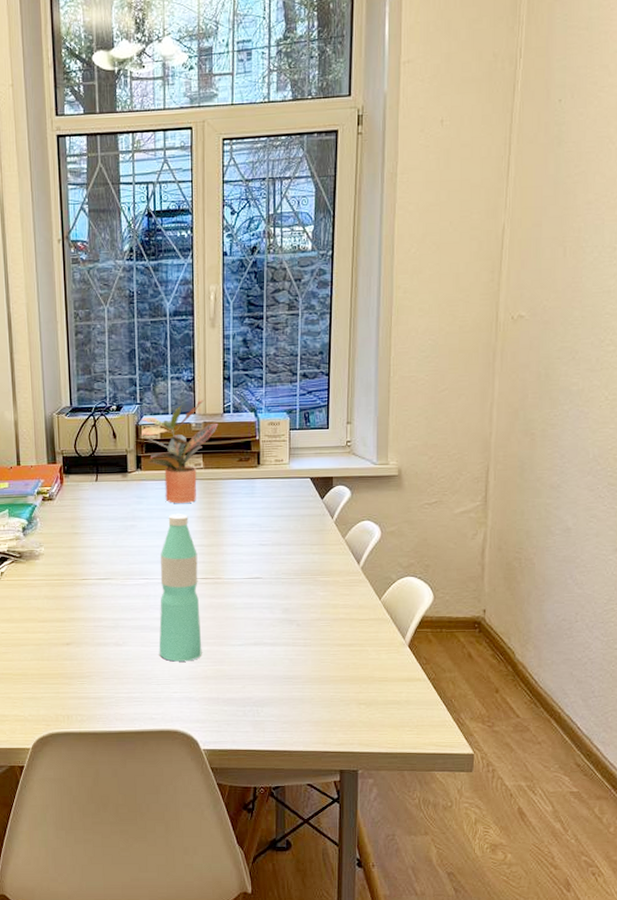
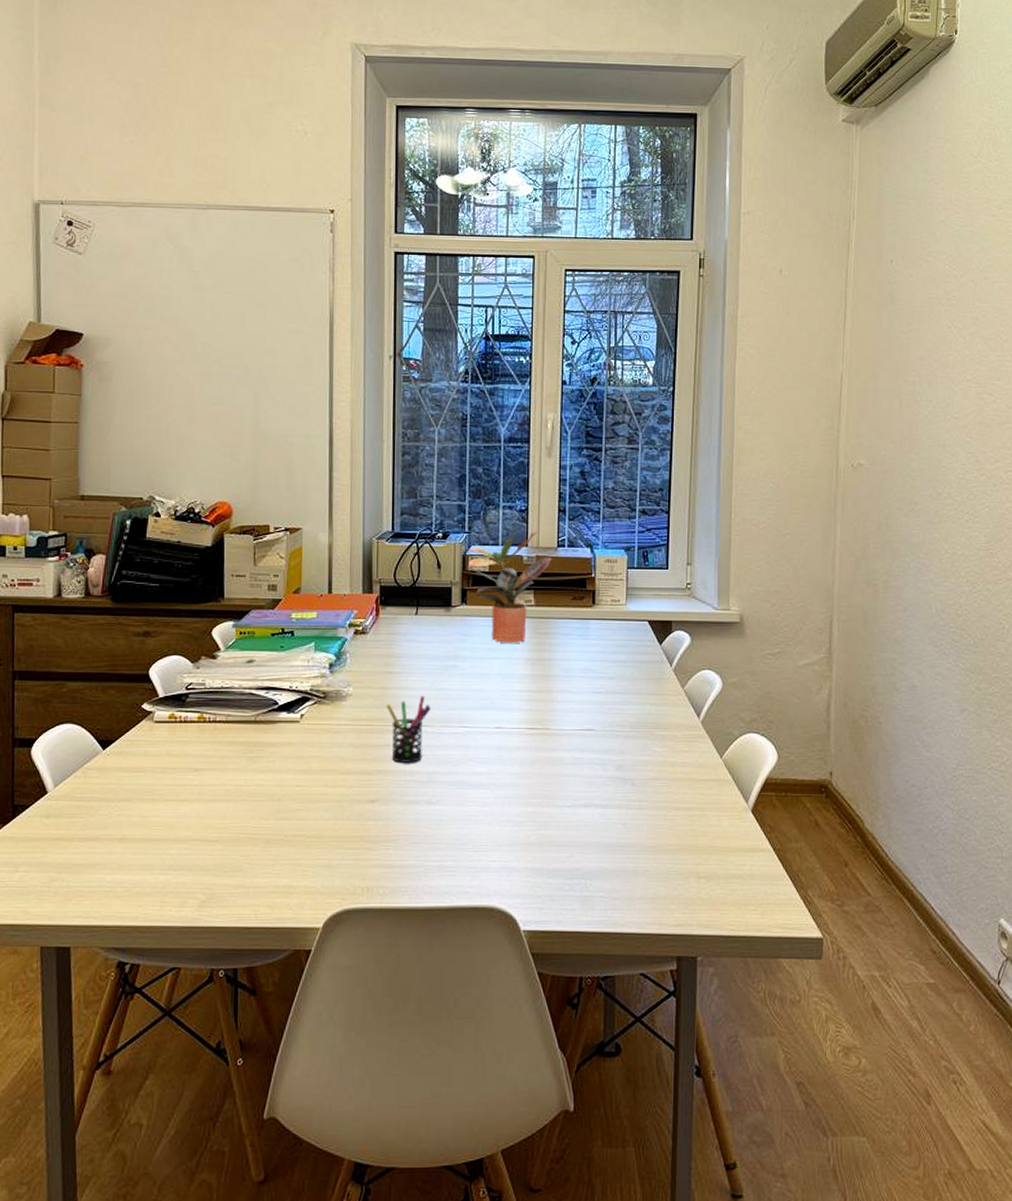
pen holder: none [74,553,114,611] -> present [385,696,431,763]
water bottle: present [159,514,202,662] -> none [477,655,526,825]

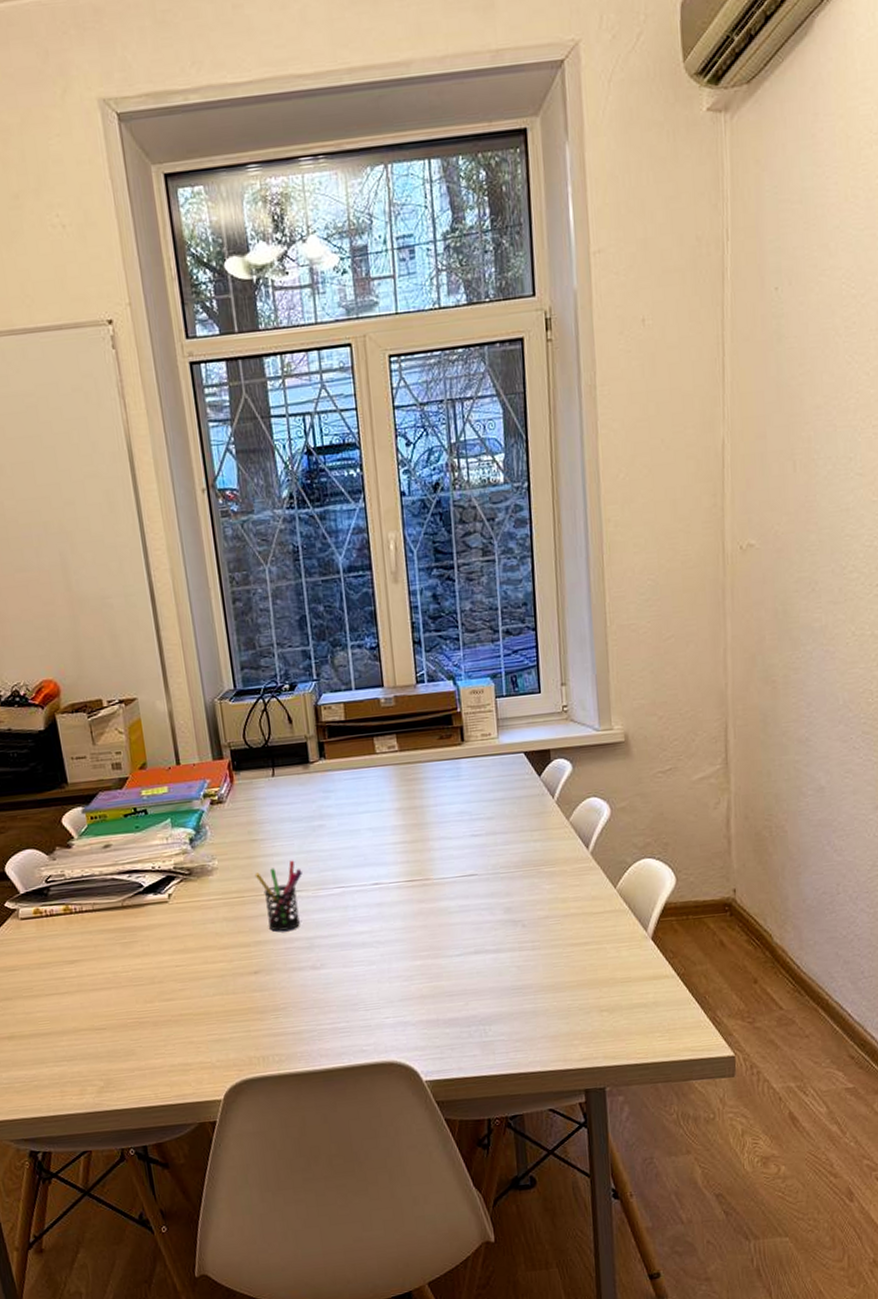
potted plant: present [468,530,552,643] -> none [319,668,412,796]

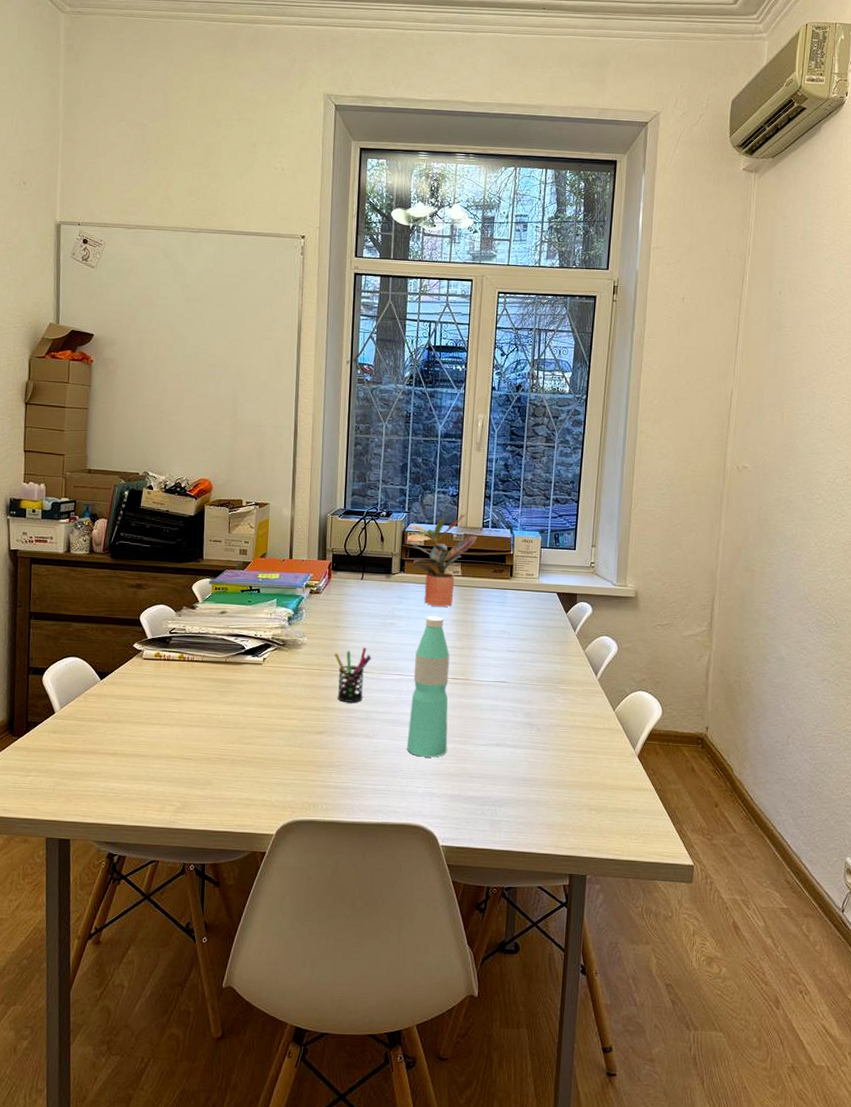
potted plant: none [319,668,412,796] -> present [407,513,478,607]
water bottle: none [356,806,415,982] -> present [406,616,450,758]

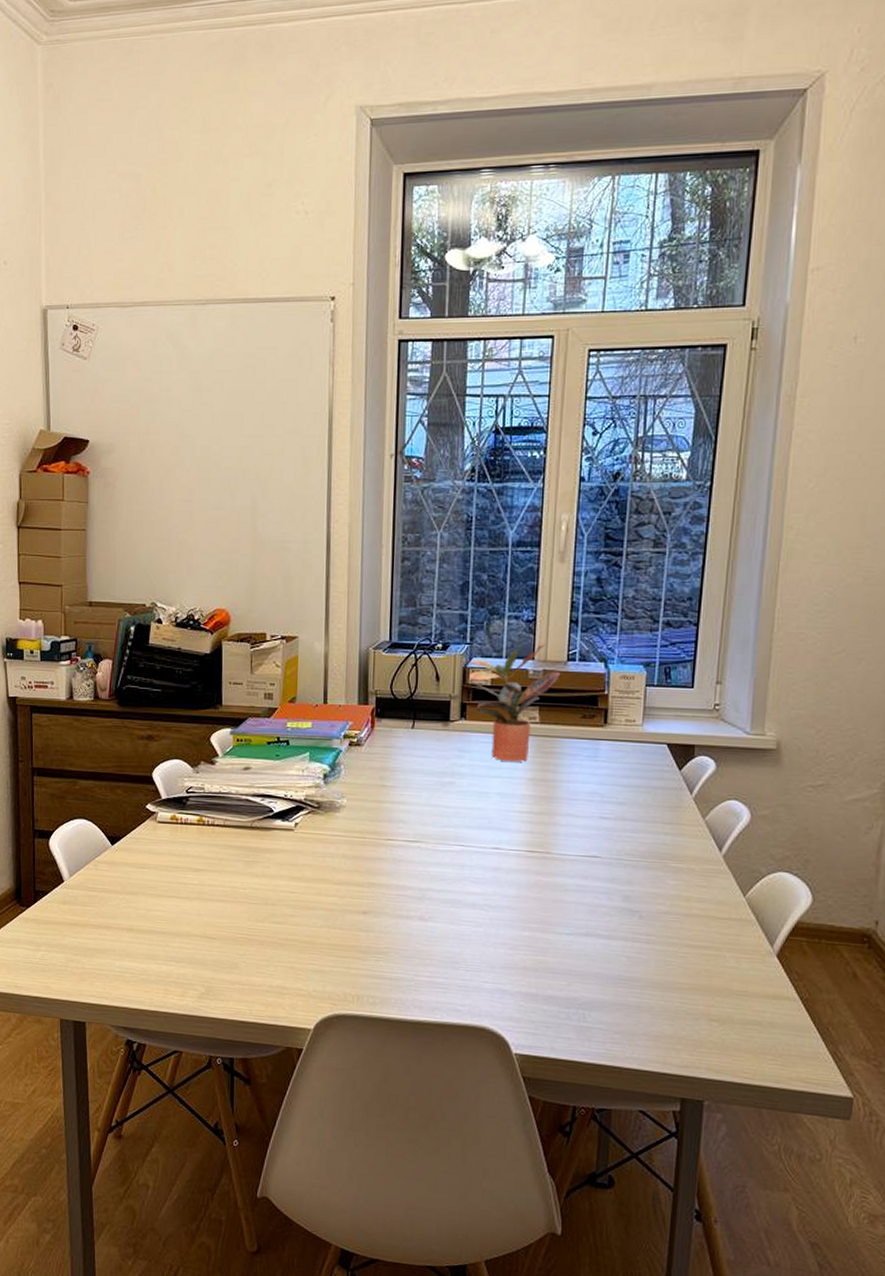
pen holder: present [334,647,371,702] -> none [379,811,425,878]
water bottle: present [406,616,450,758] -> none [470,773,525,947]

